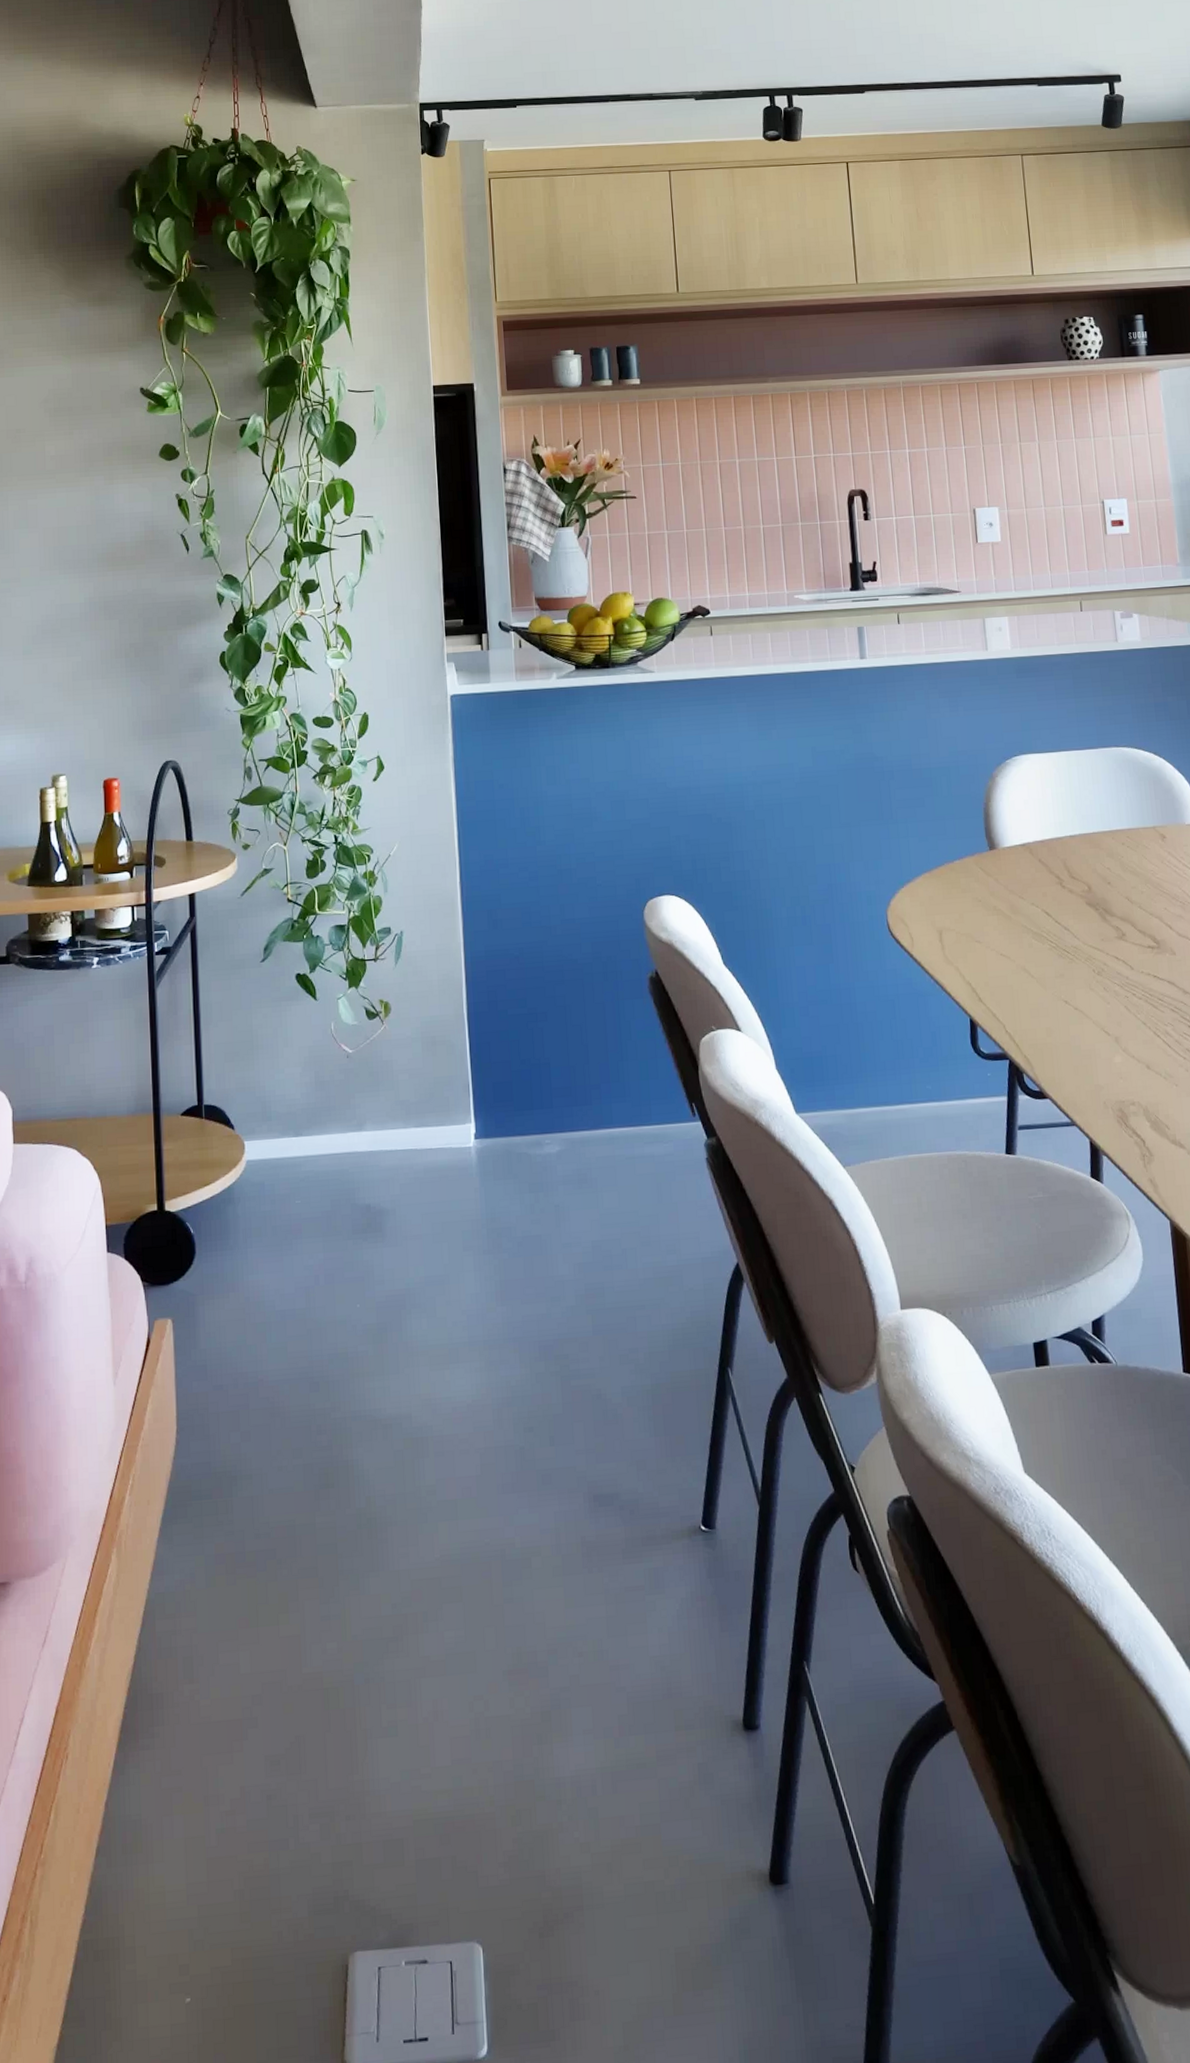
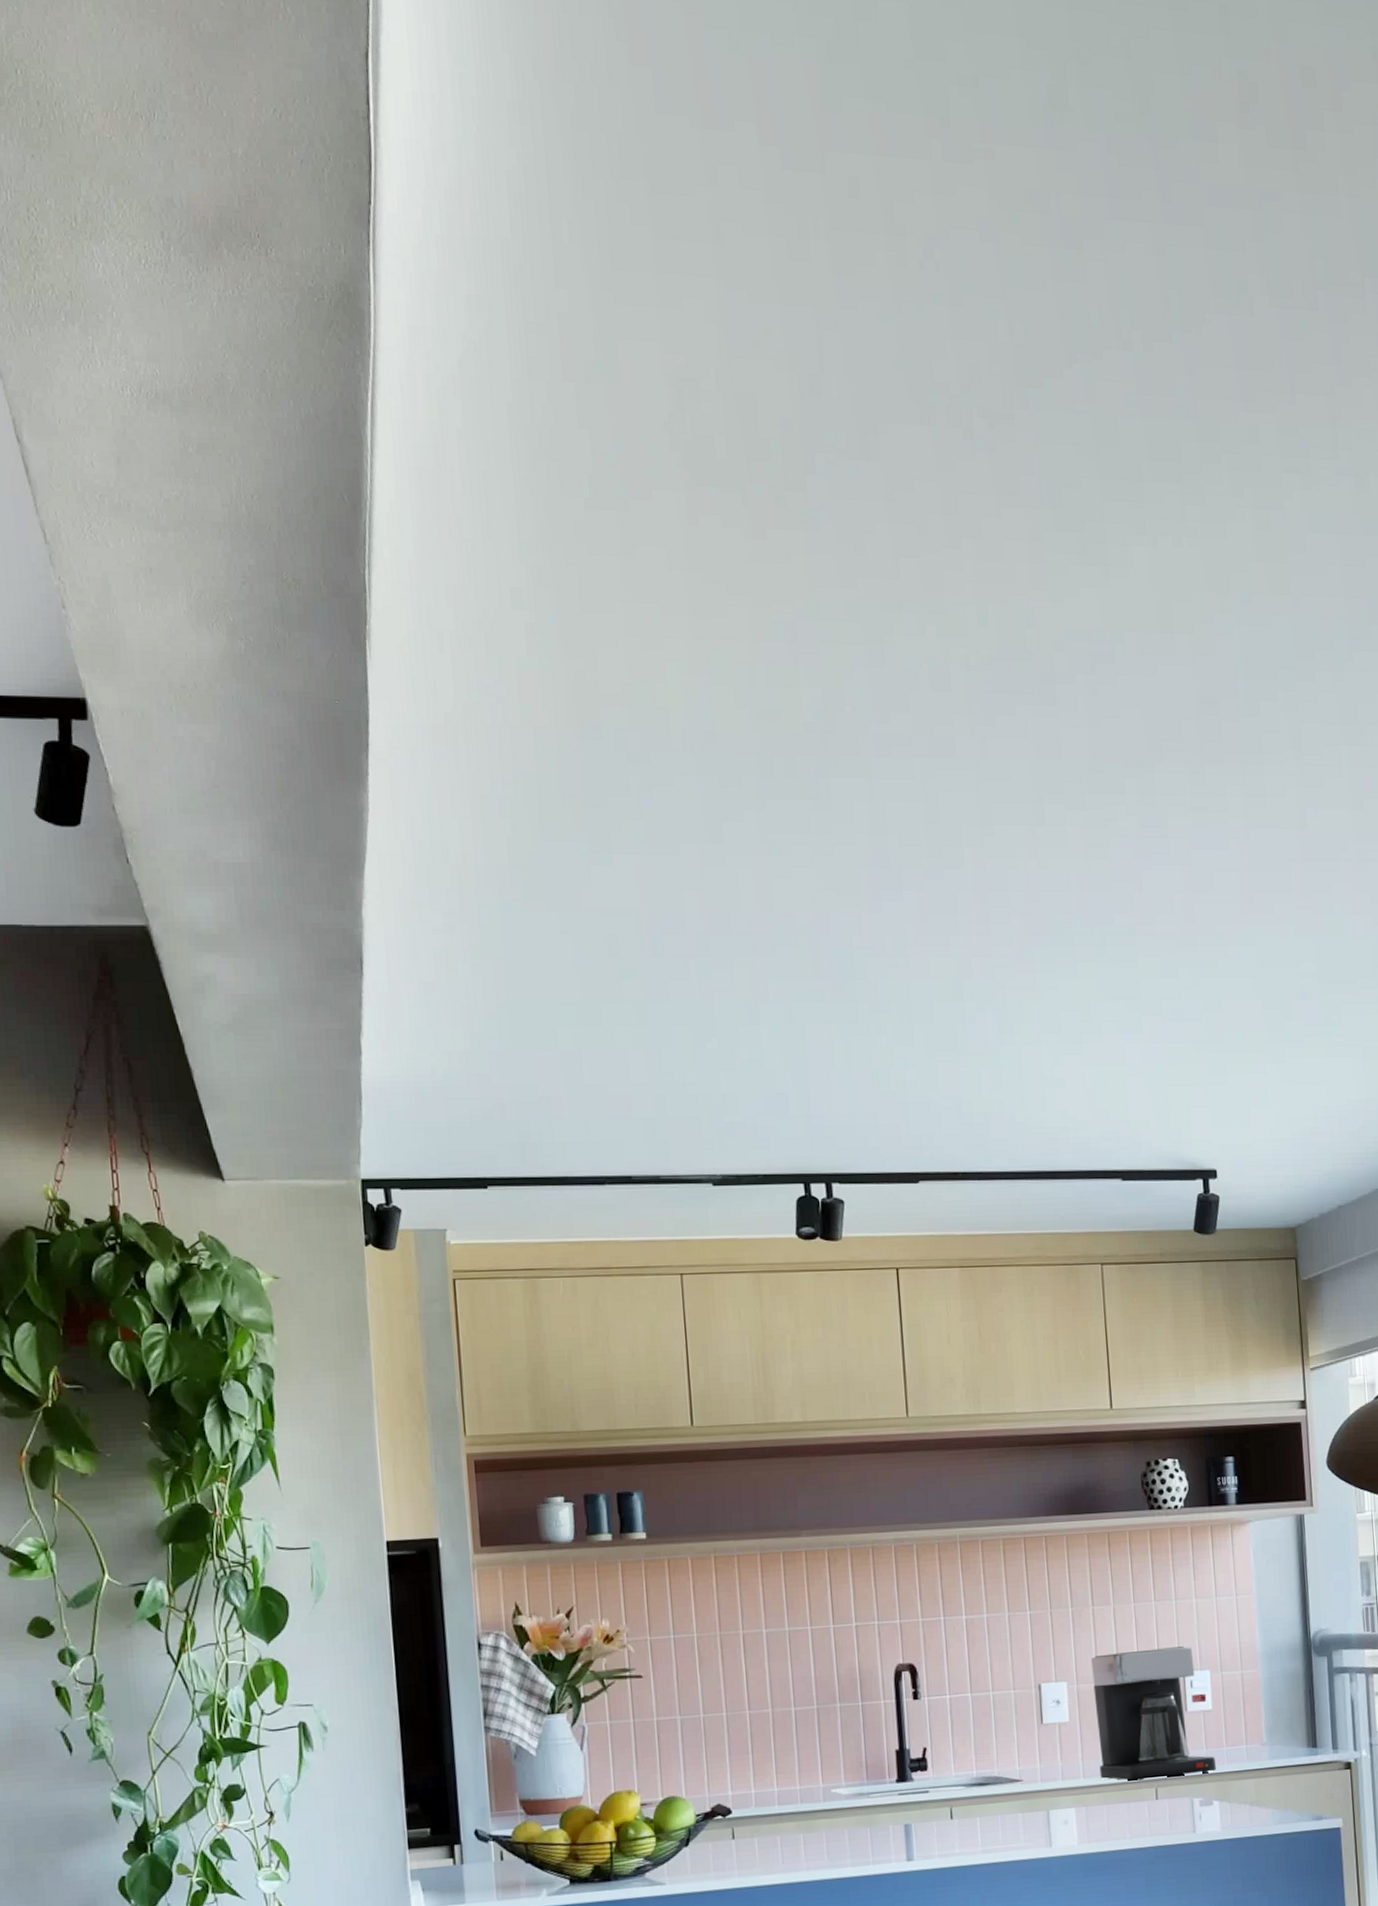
coffee maker: none [1020,477,1135,595] -> present [1091,1646,1216,1781]

